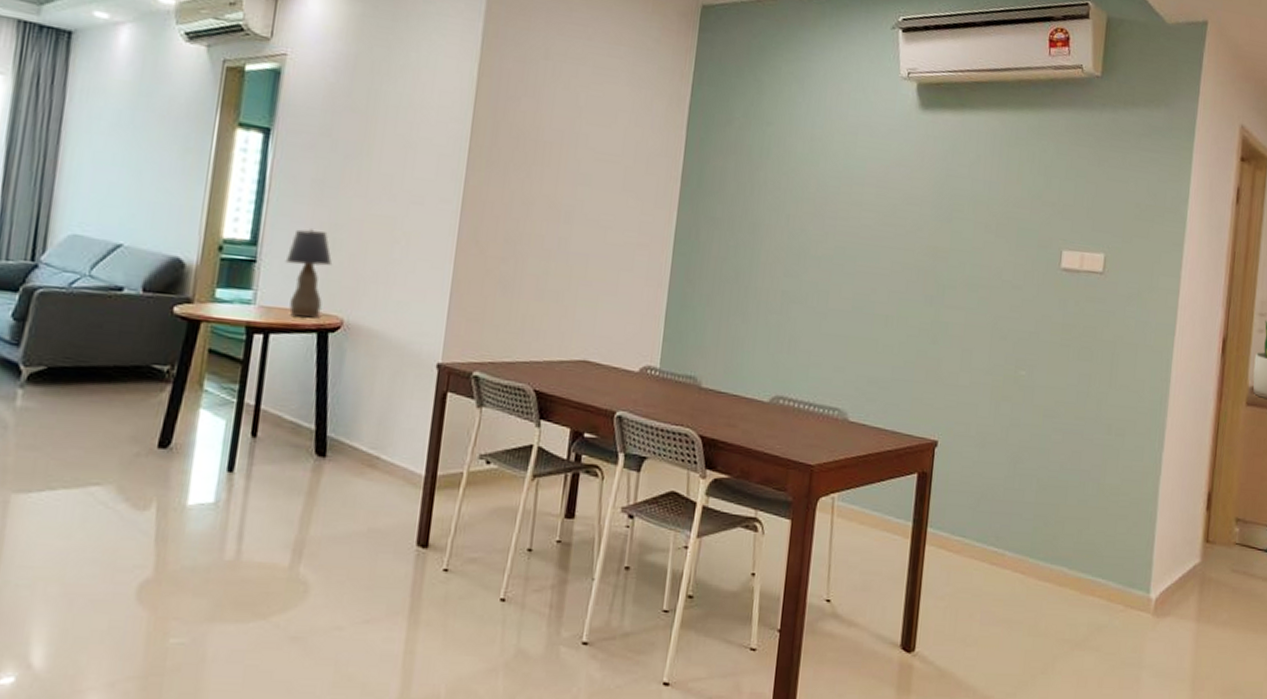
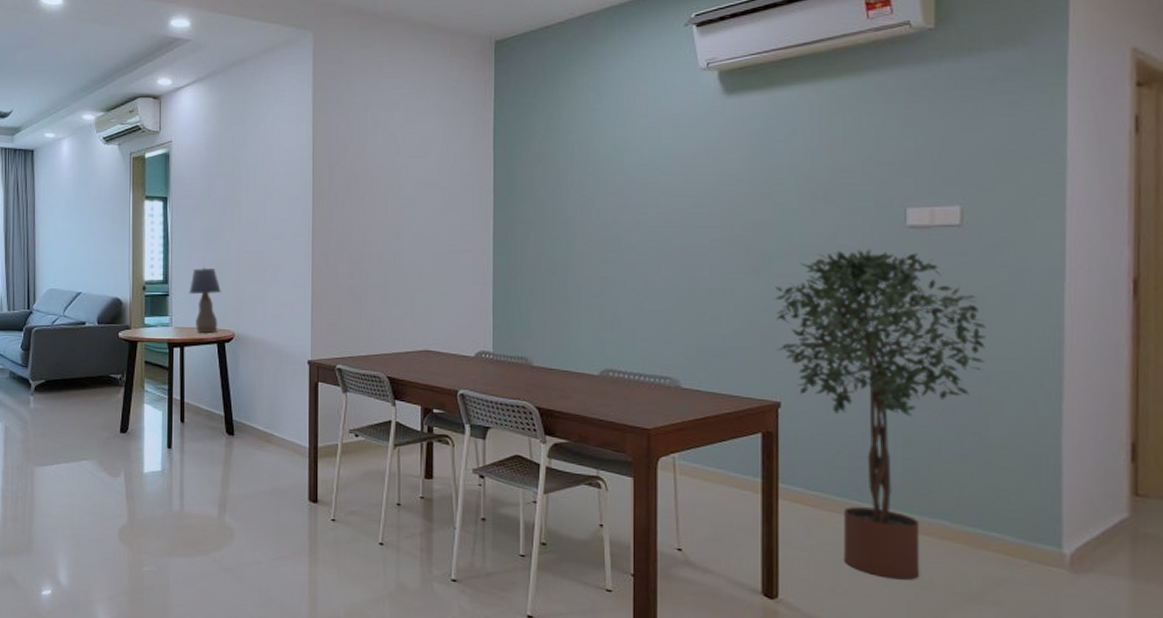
potted tree: none [938,287,1114,628] -> present [774,248,987,580]

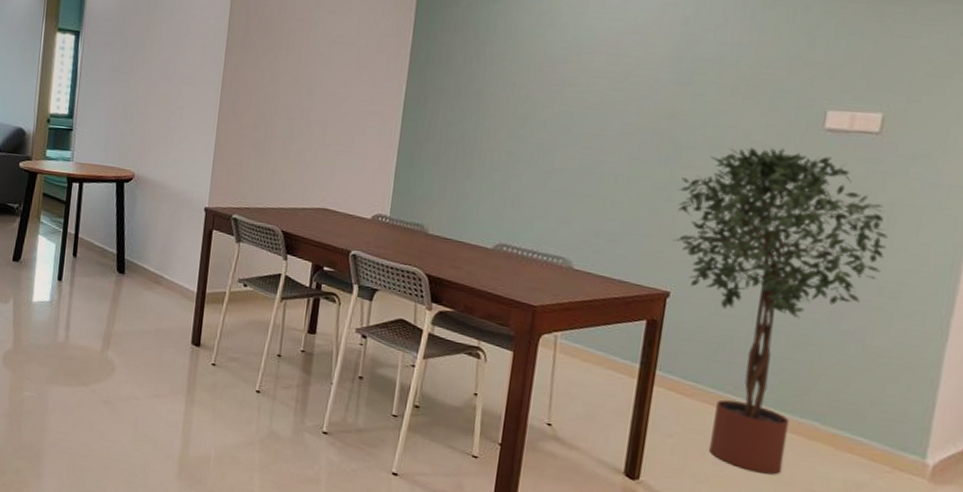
table lamp: present [188,267,222,333] -> none [92,105,126,172]

